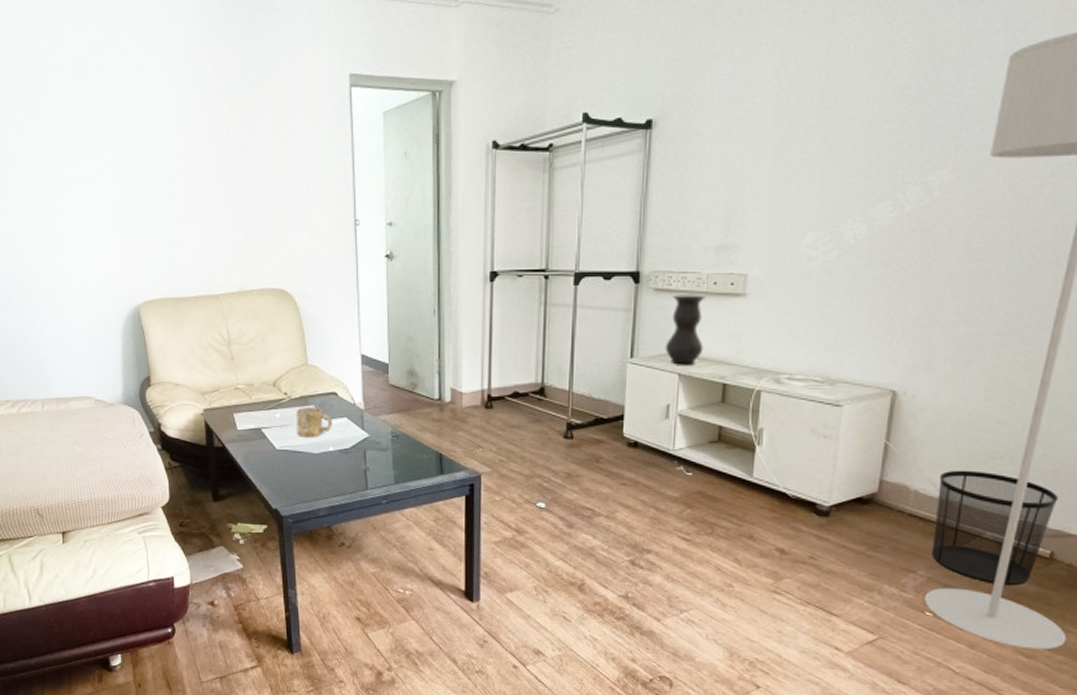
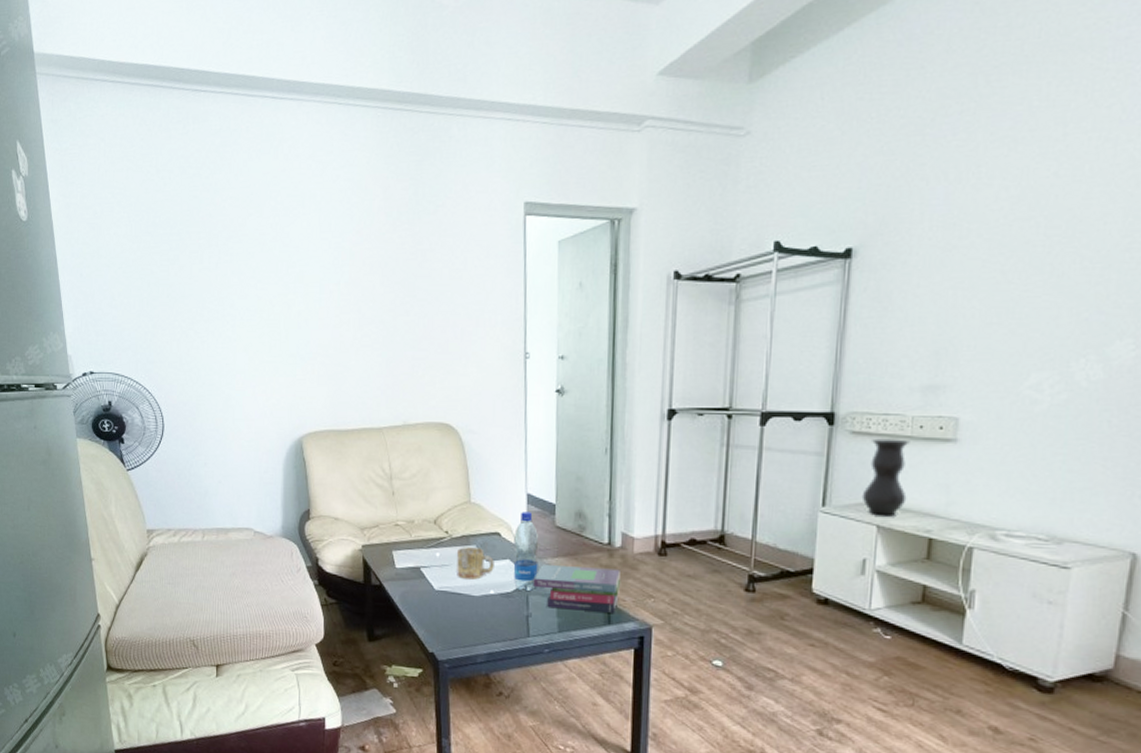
bottle: none [350,372,374,447] -> present [513,512,539,592]
books: none [370,421,452,463] -> present [533,565,621,613]

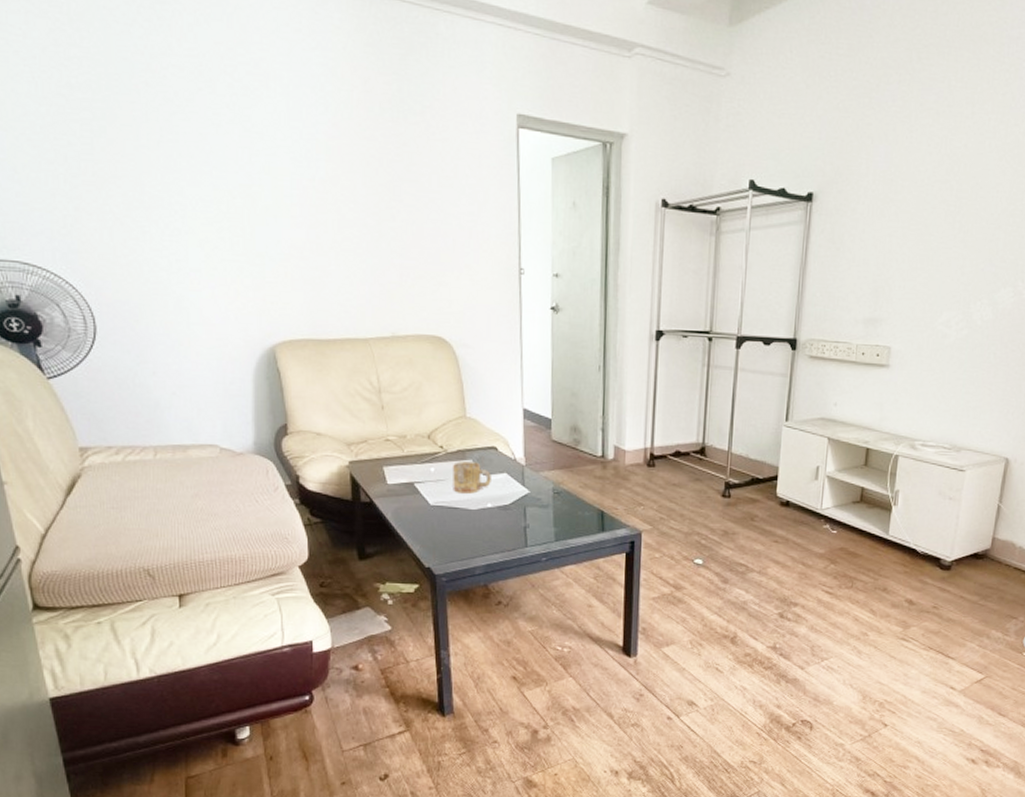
bottle: present [513,512,539,592] -> none [510,426,536,504]
books: present [533,565,621,613] -> none [530,477,614,521]
vase: present [861,438,910,517] -> none [816,362,855,430]

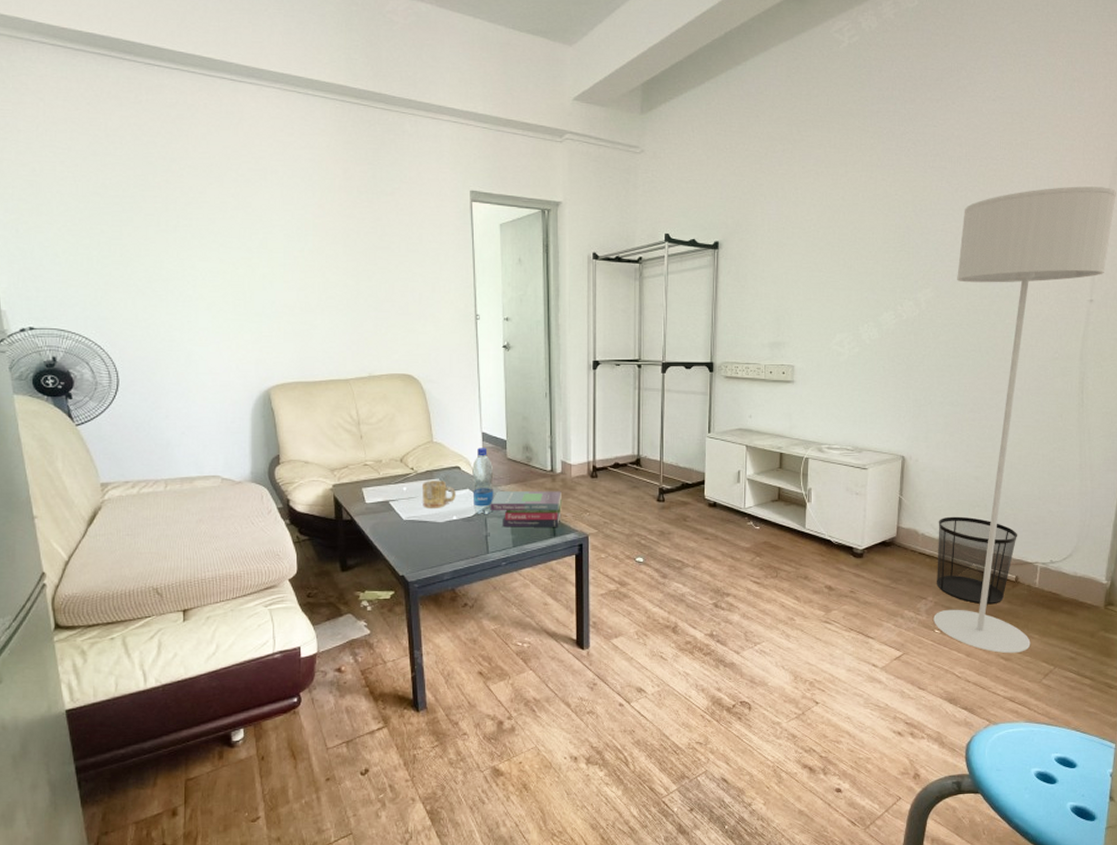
bottle: none [510,426,536,504] -> present [472,448,494,515]
books: none [530,477,614,521] -> present [490,491,563,528]

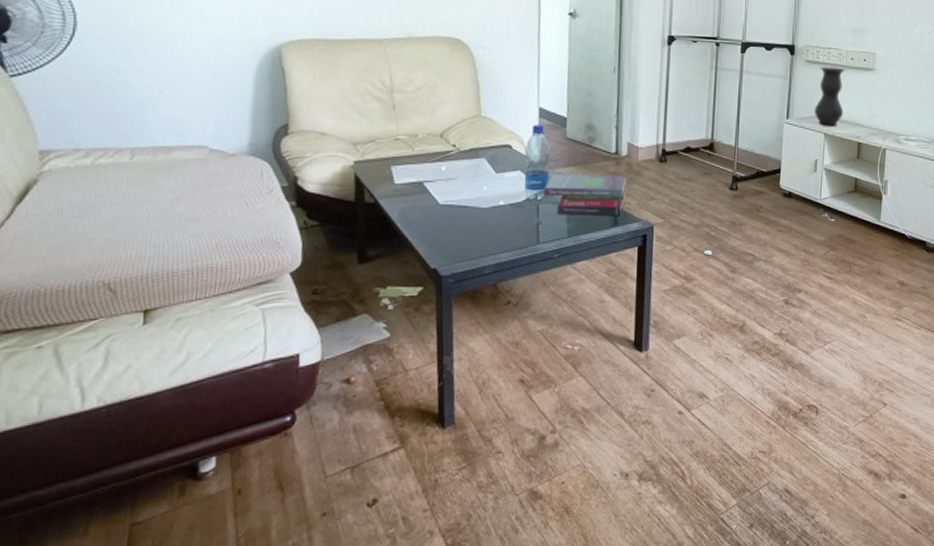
mug: present [421,480,456,510] -> none [463,160,505,193]
vase: none [735,381,764,438] -> present [814,66,845,126]

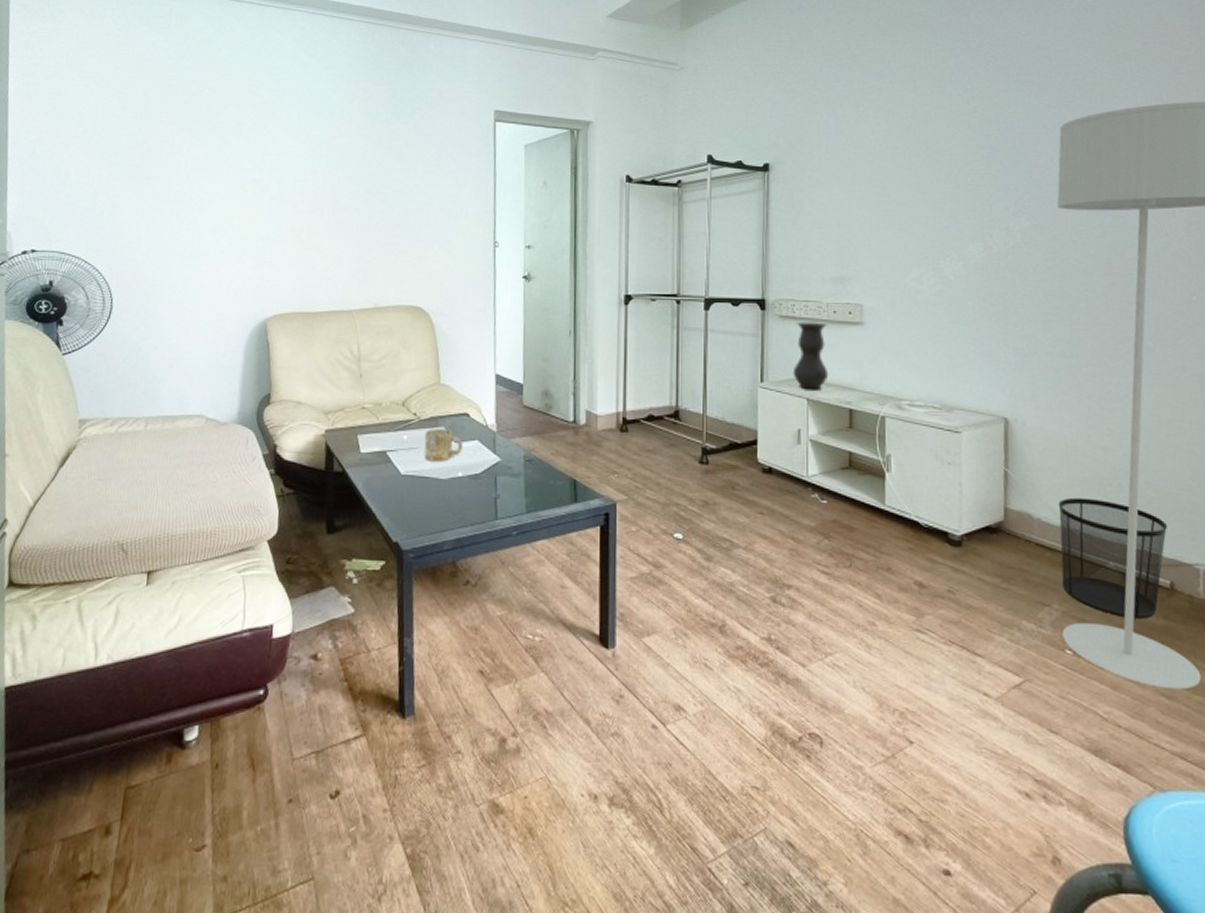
mug: none [463,160,505,193] -> present [424,429,463,463]
bottle: present [524,125,550,201] -> none [481,392,507,473]
books: present [544,174,627,215] -> none [501,444,586,490]

